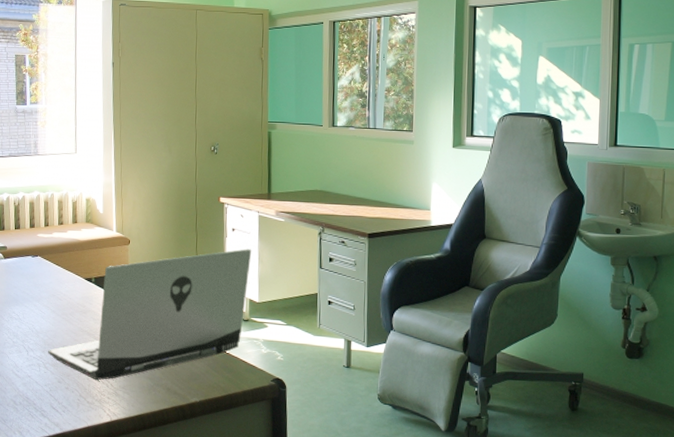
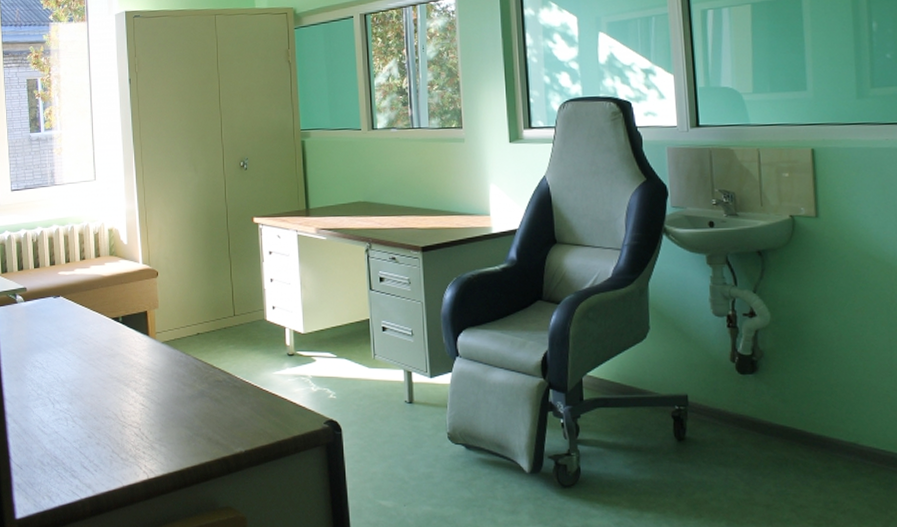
laptop computer: present [48,248,252,381] -> none [76,273,293,433]

